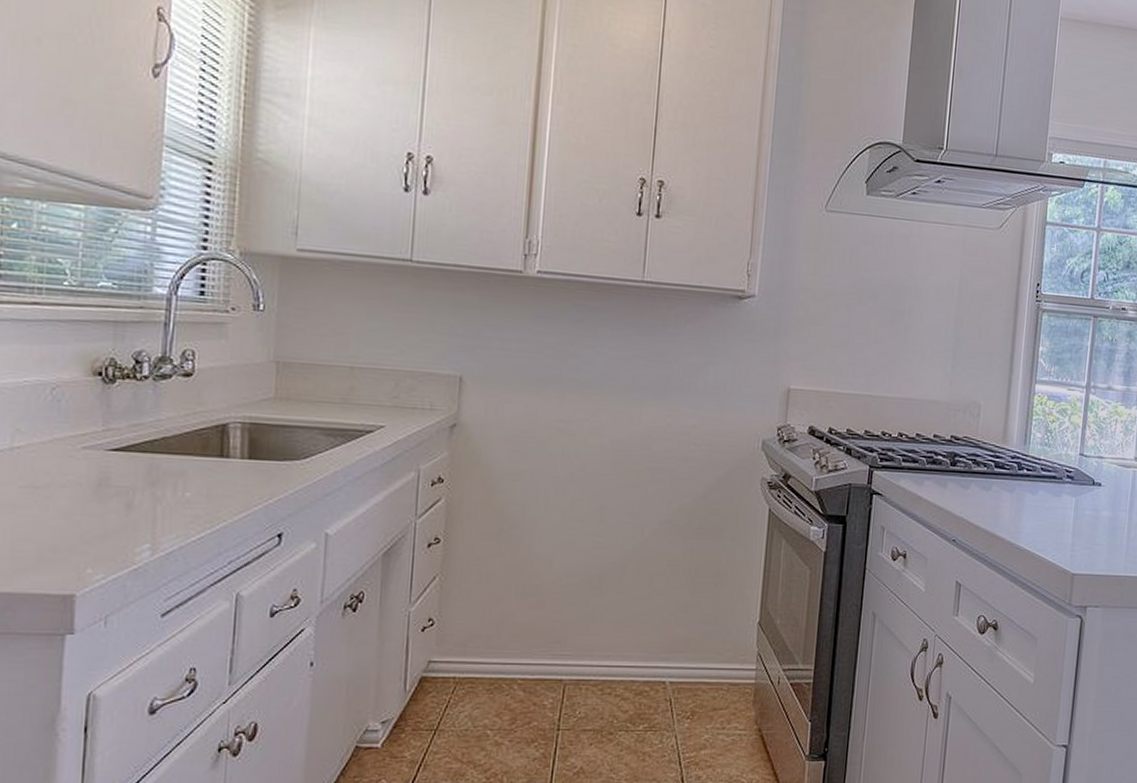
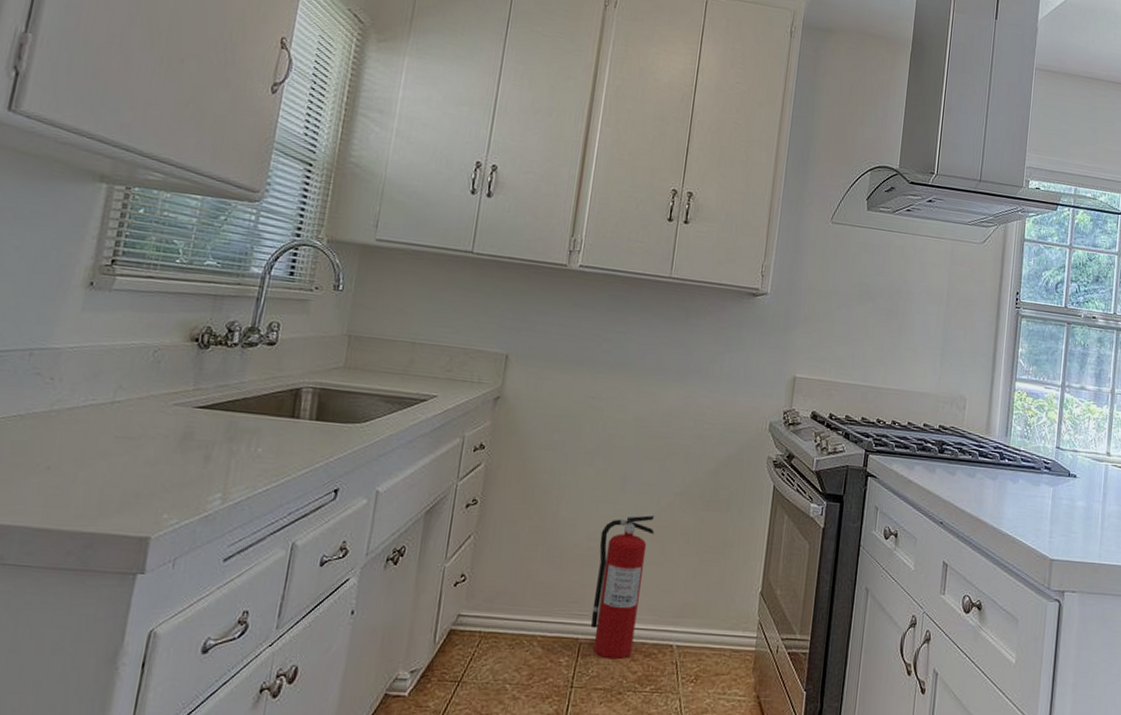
fire extinguisher: none [574,547,639,699] -> present [590,515,655,660]

